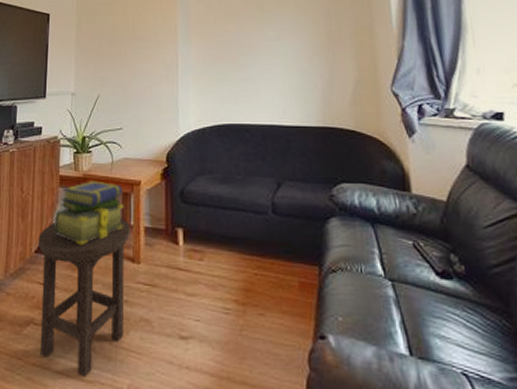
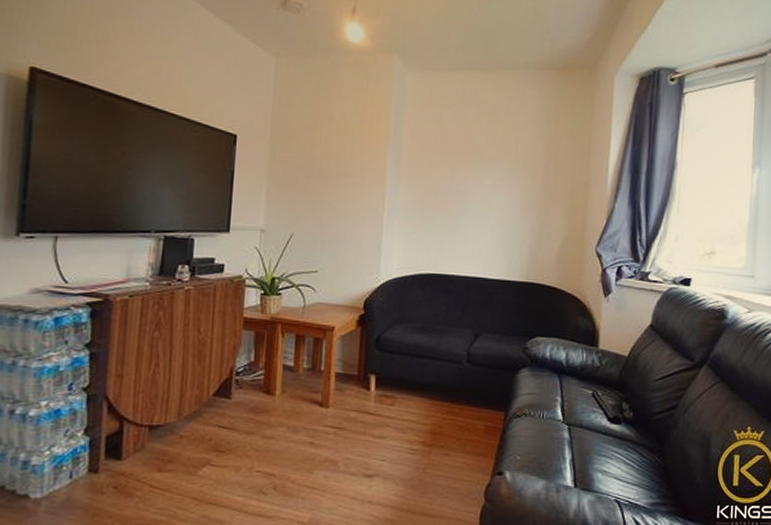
stool: present [37,217,130,378] -> none [216,363,320,514]
stack of books: present [54,180,125,244] -> none [236,324,316,388]

